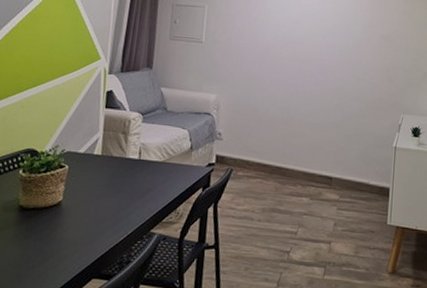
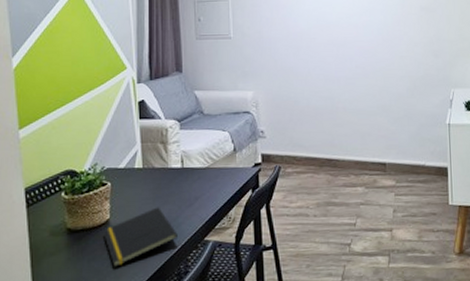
notepad: none [53,194,125,249] -> present [102,207,178,267]

